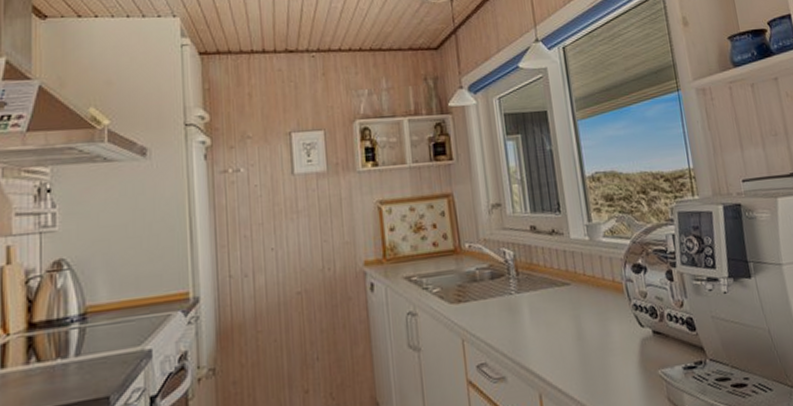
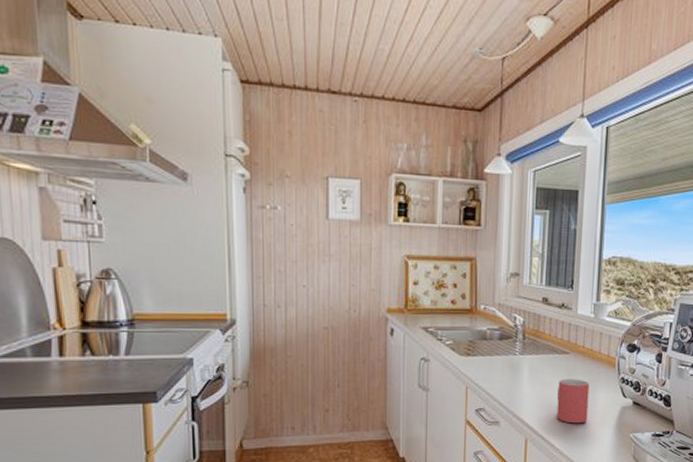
mug: none [564,312,606,368] -> present [556,379,590,424]

